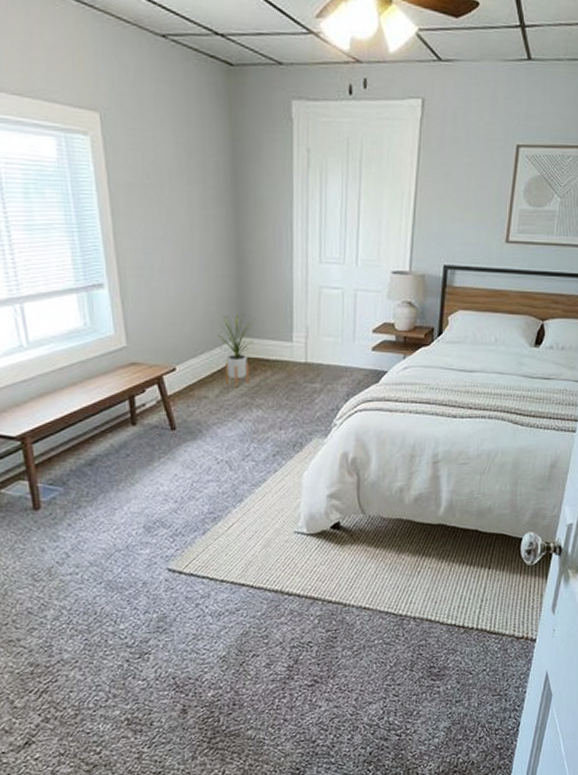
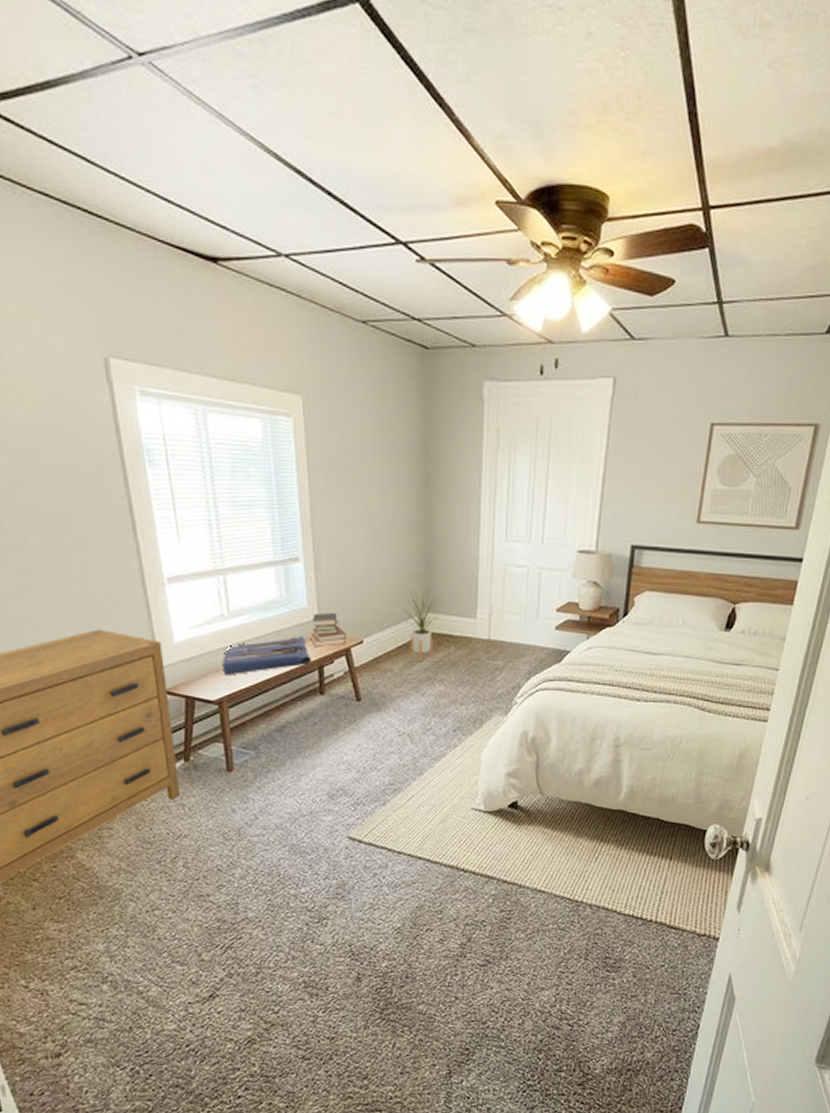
tote bag: none [23,365,122,410] -> present [222,635,312,676]
books: none [119,339,159,376] -> present [310,612,348,647]

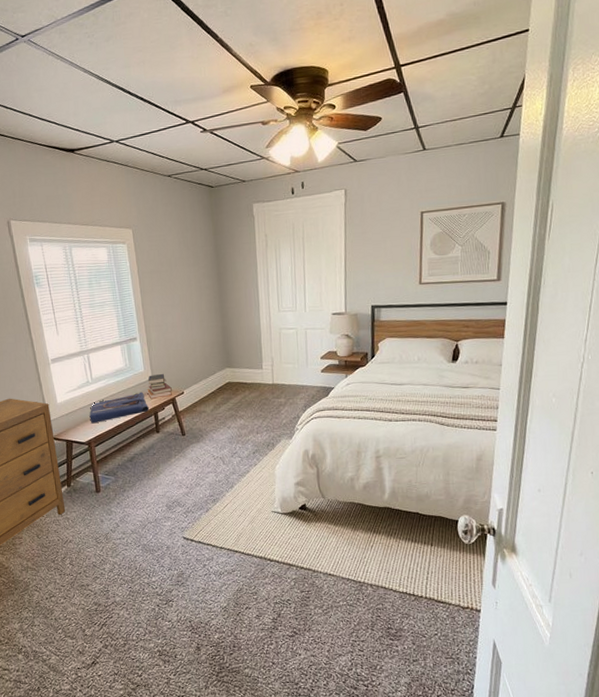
house plant: present [404,590,442,663] -> none [211,351,236,404]

